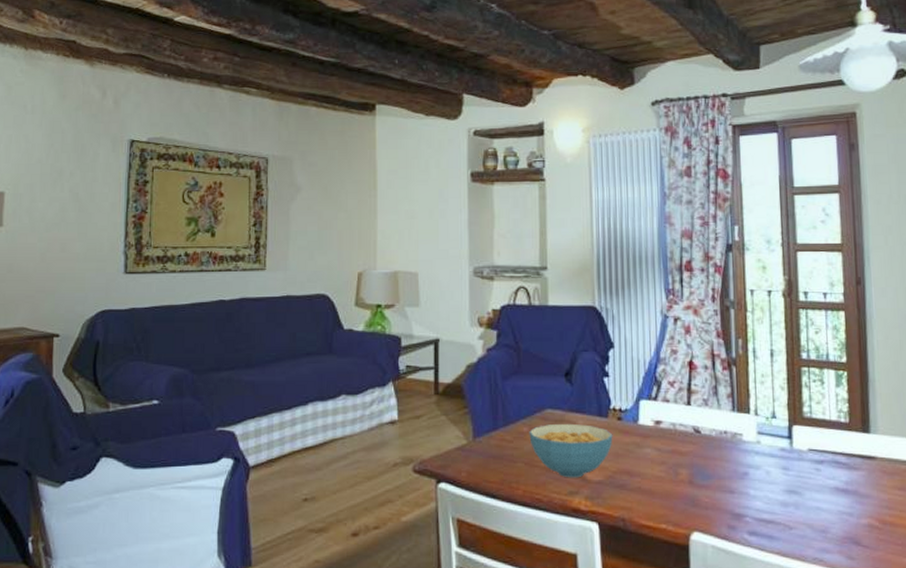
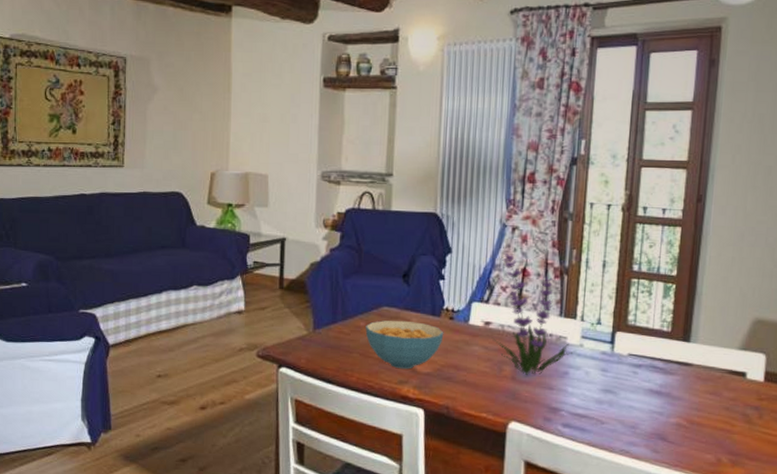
plant: none [663,346,750,479] -> present [491,254,572,376]

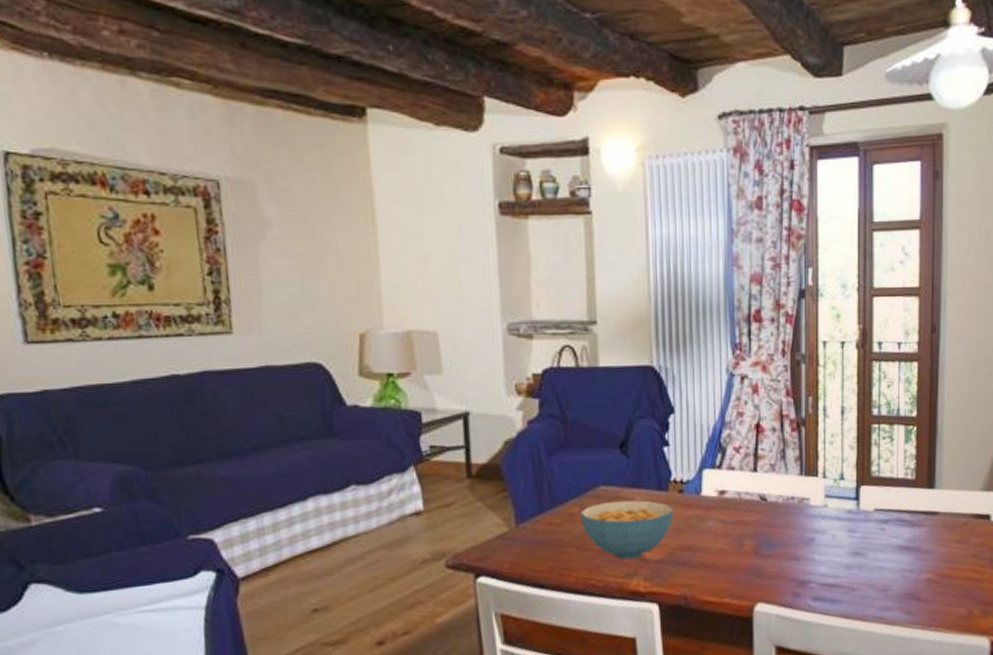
plant: present [491,254,572,376] -> none [728,408,817,549]

